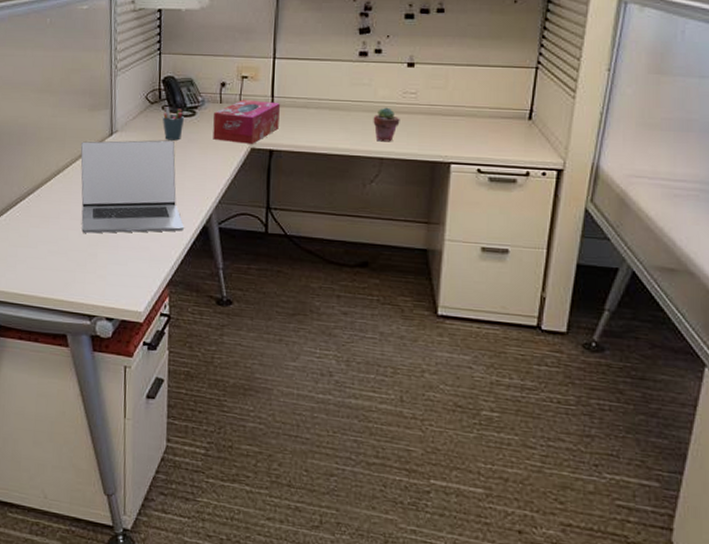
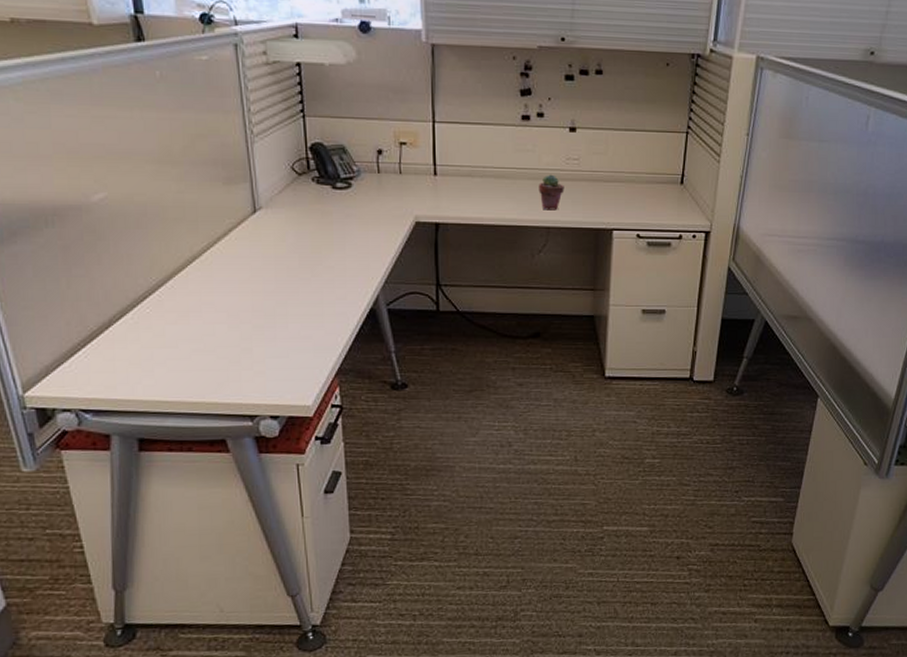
laptop: present [80,140,184,234] -> none [217,216,349,326]
pen holder: present [162,107,185,141] -> none [313,178,340,216]
tissue box: present [213,99,280,144] -> none [372,168,443,217]

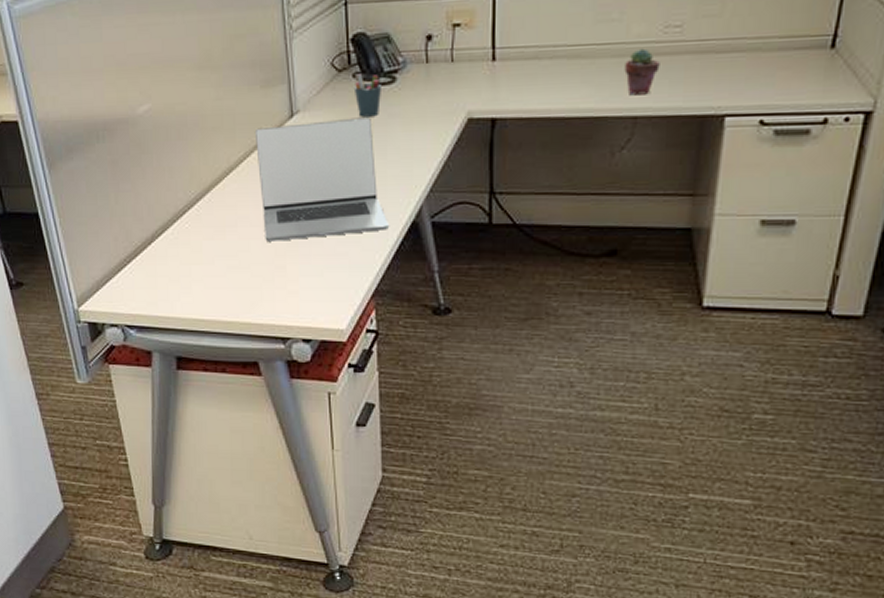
laptop: none [217,216,349,326] -> present [254,117,389,241]
pen holder: none [313,178,340,216] -> present [353,74,383,117]

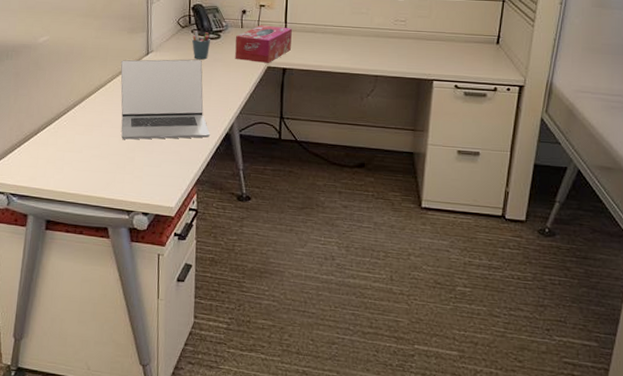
tissue box: none [419,54,503,114] -> present [235,25,292,63]
potted succulent: present [624,48,660,96] -> none [370,32,392,62]

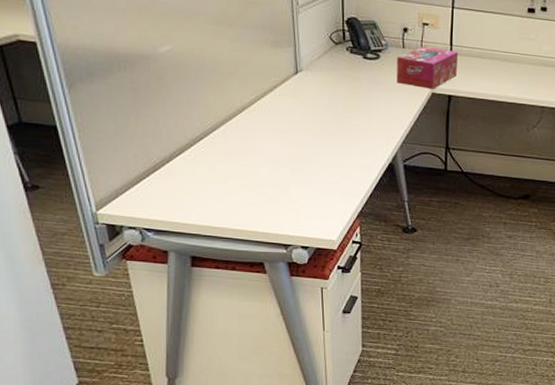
laptop: present [120,59,210,140] -> none [264,78,372,169]
pen holder: present [191,30,211,60] -> none [347,48,370,82]

